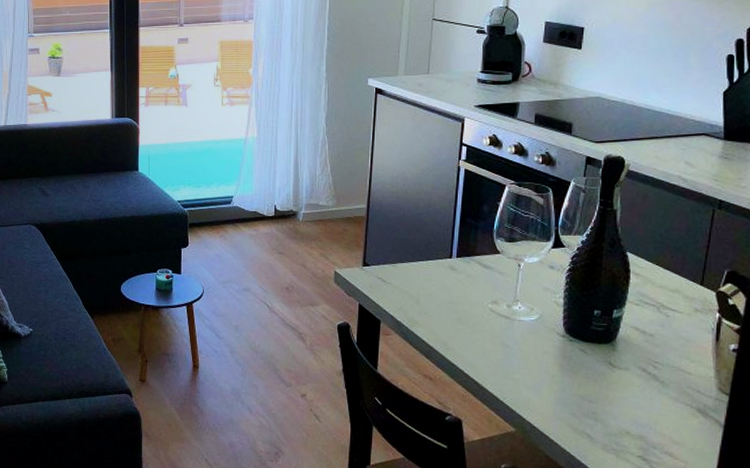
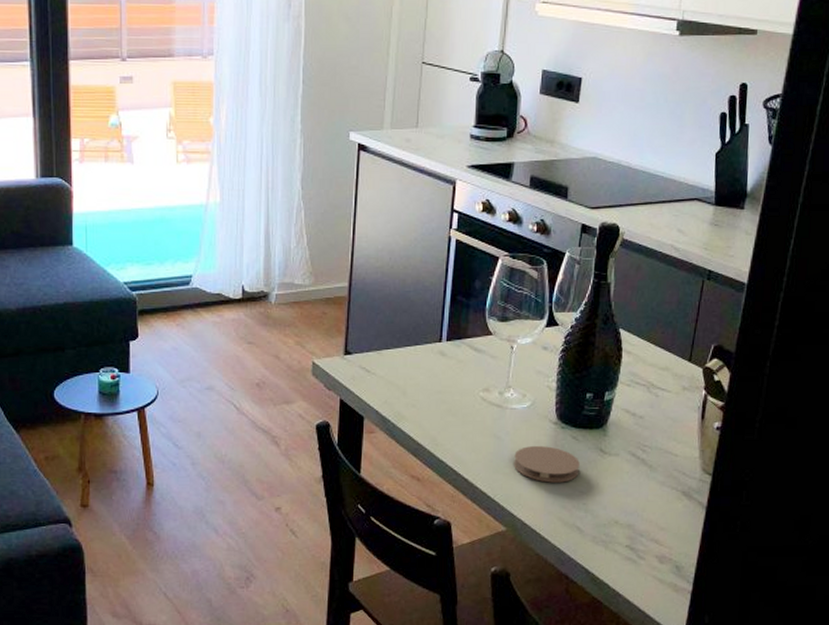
coaster: none [522,356,589,392] -> present [514,446,580,483]

